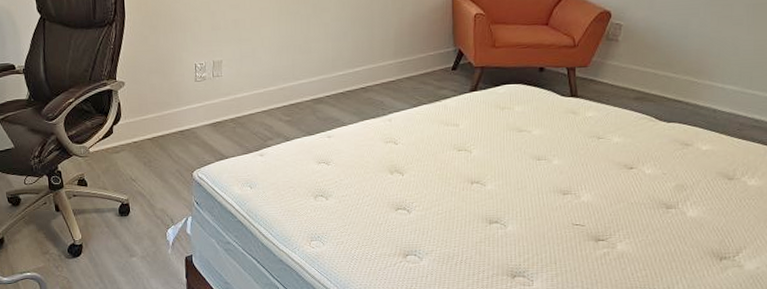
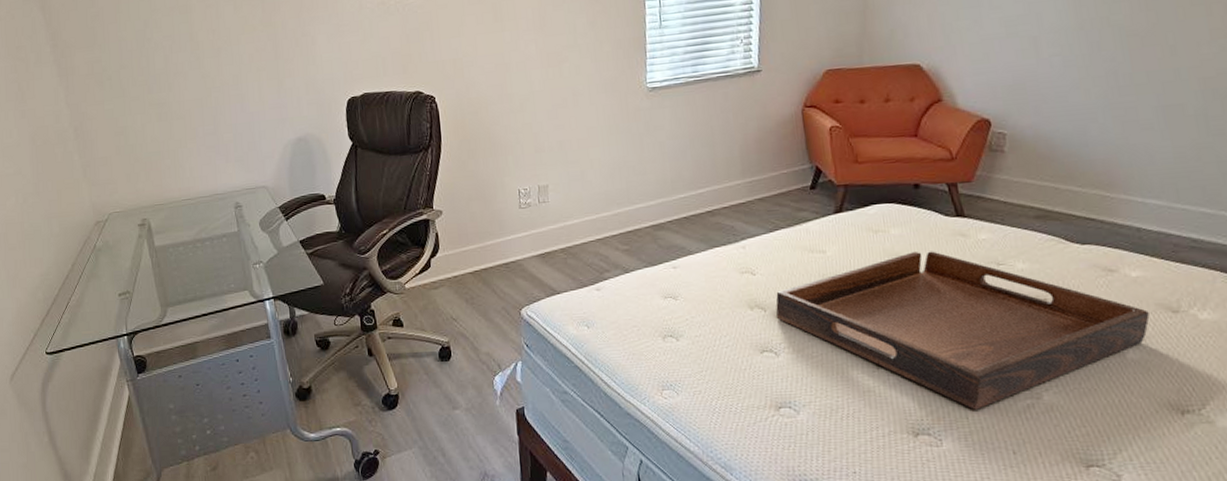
serving tray: none [412,126,710,257] -> present [775,251,1150,410]

